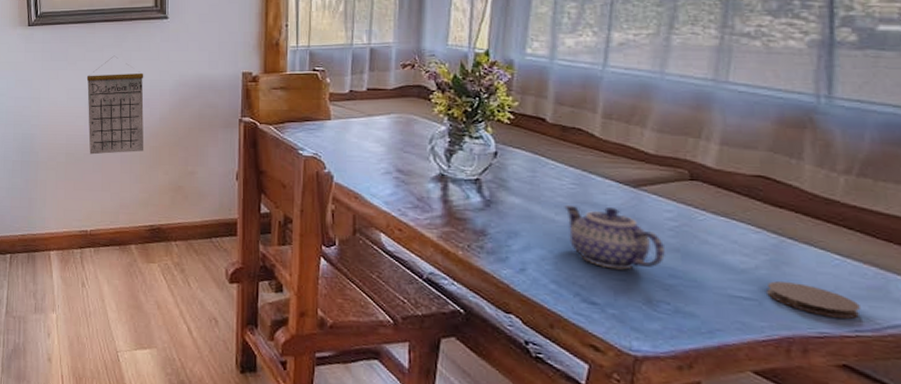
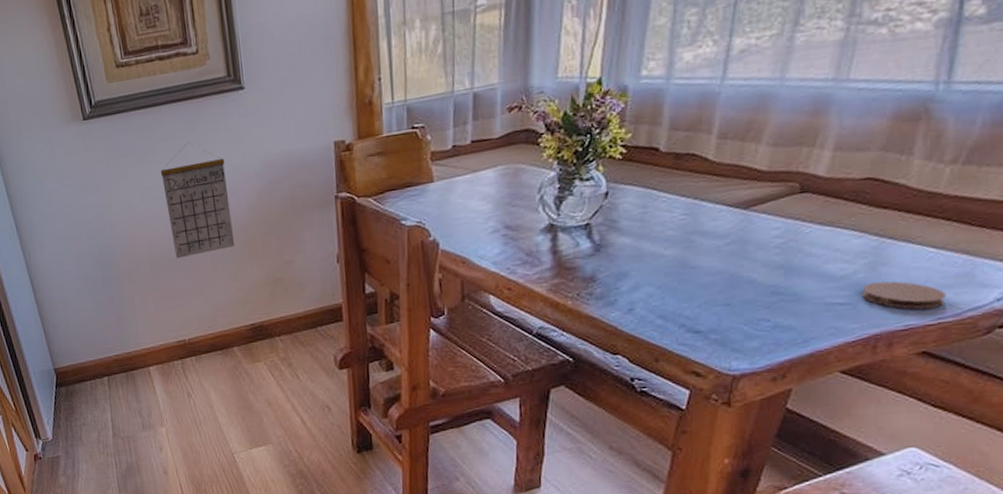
teapot: present [564,206,665,270] -> none [674,233,769,296]

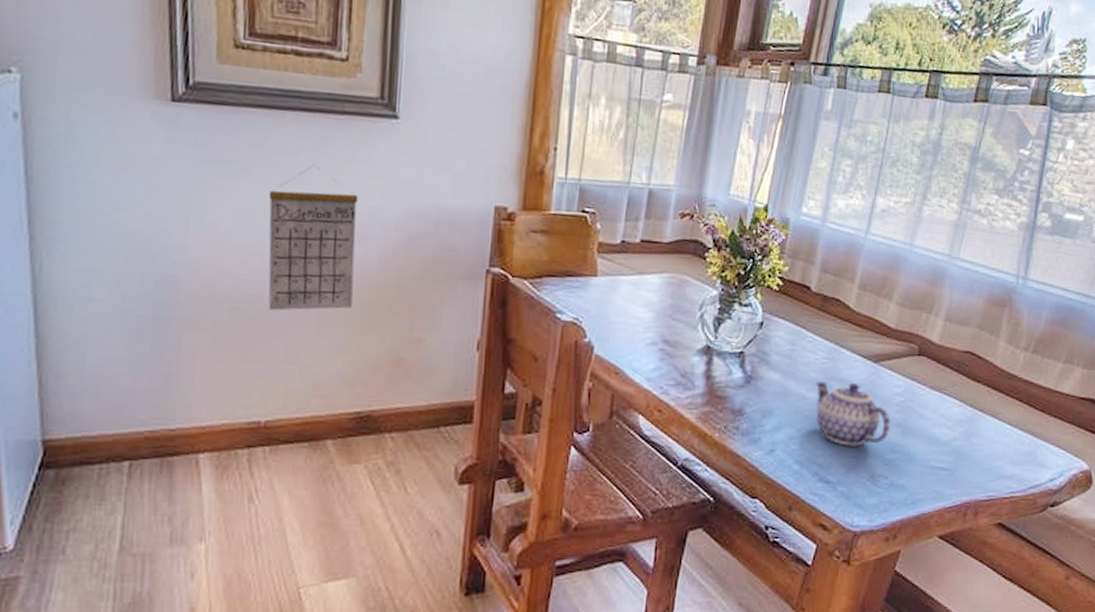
teapot: none [674,233,769,296] -> present [815,381,890,447]
coaster: present [862,281,946,310] -> none [958,451,1017,482]

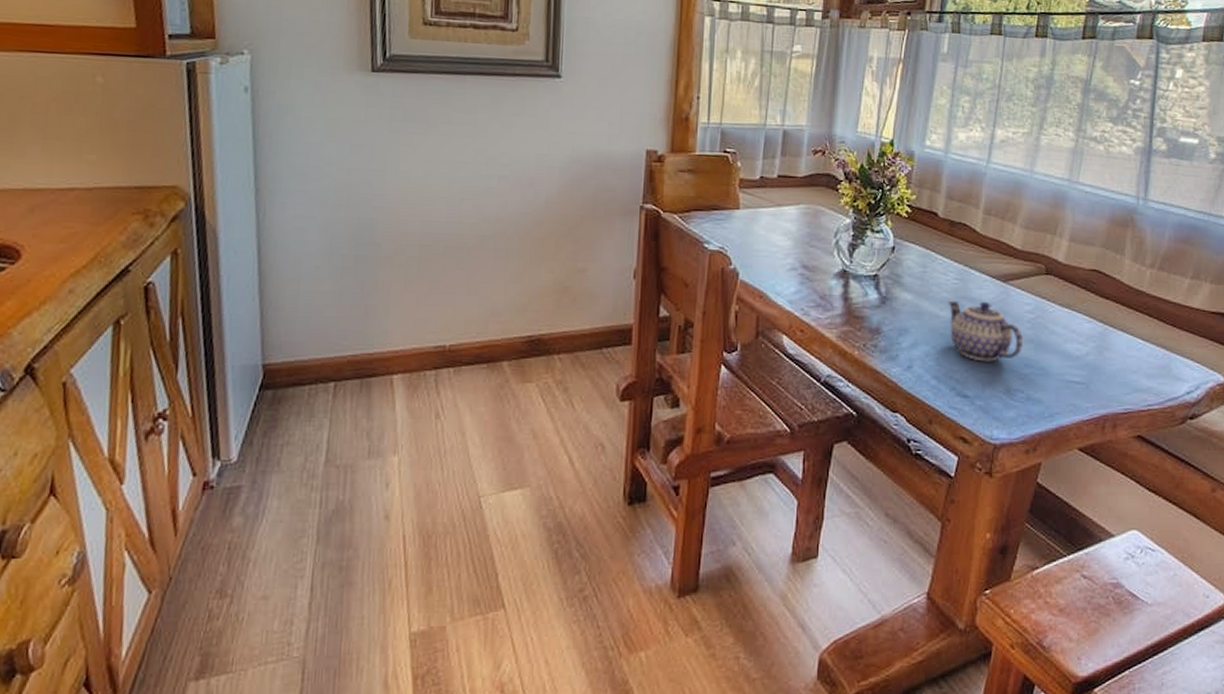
calendar: present [268,164,359,311] -> none [452,119,528,247]

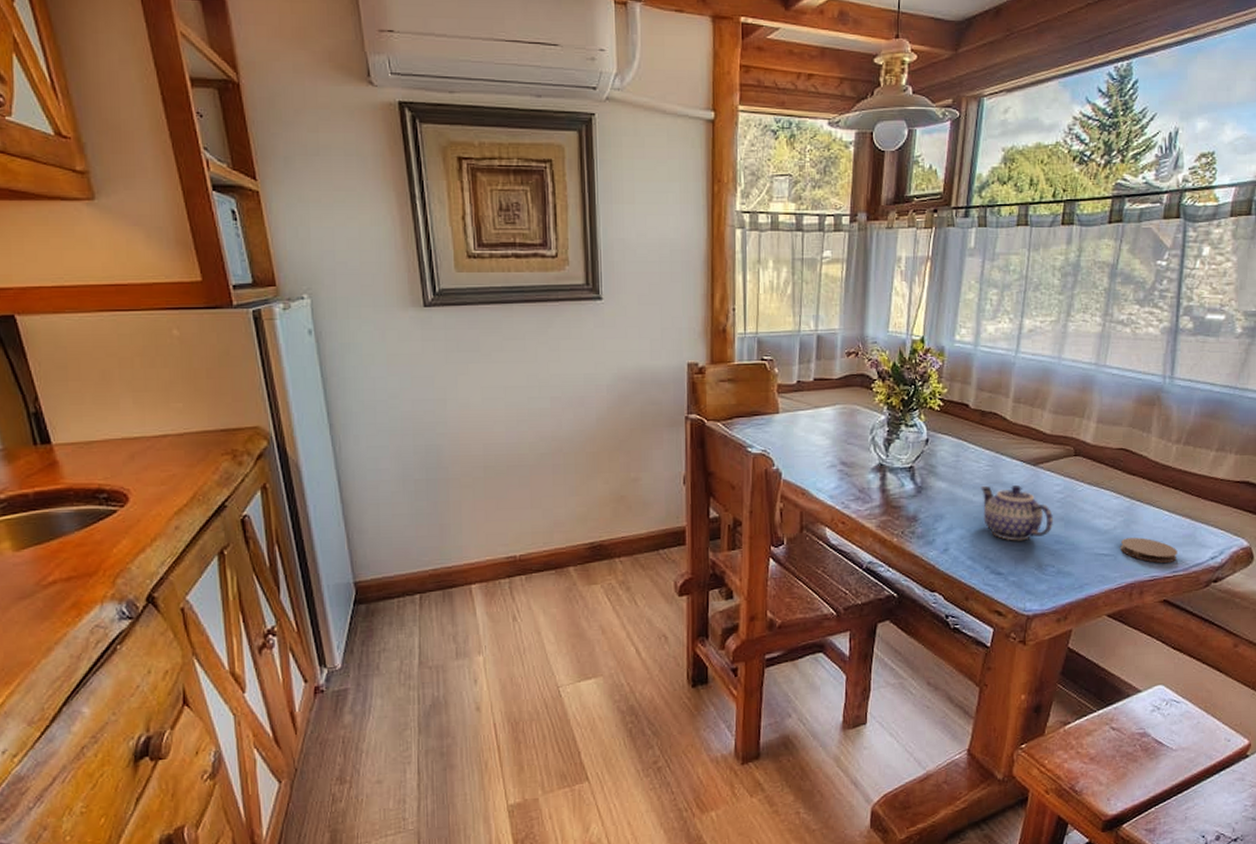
coaster: none [1093,366,1152,395] -> present [1120,537,1178,563]

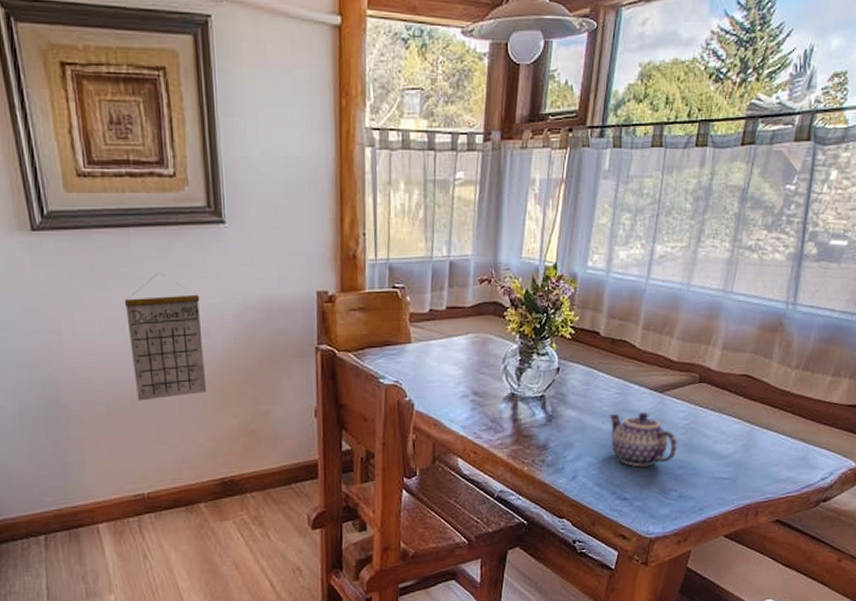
calendar: none [505,344,580,466] -> present [124,272,207,401]
coaster: present [1120,537,1178,563] -> none [739,461,791,485]

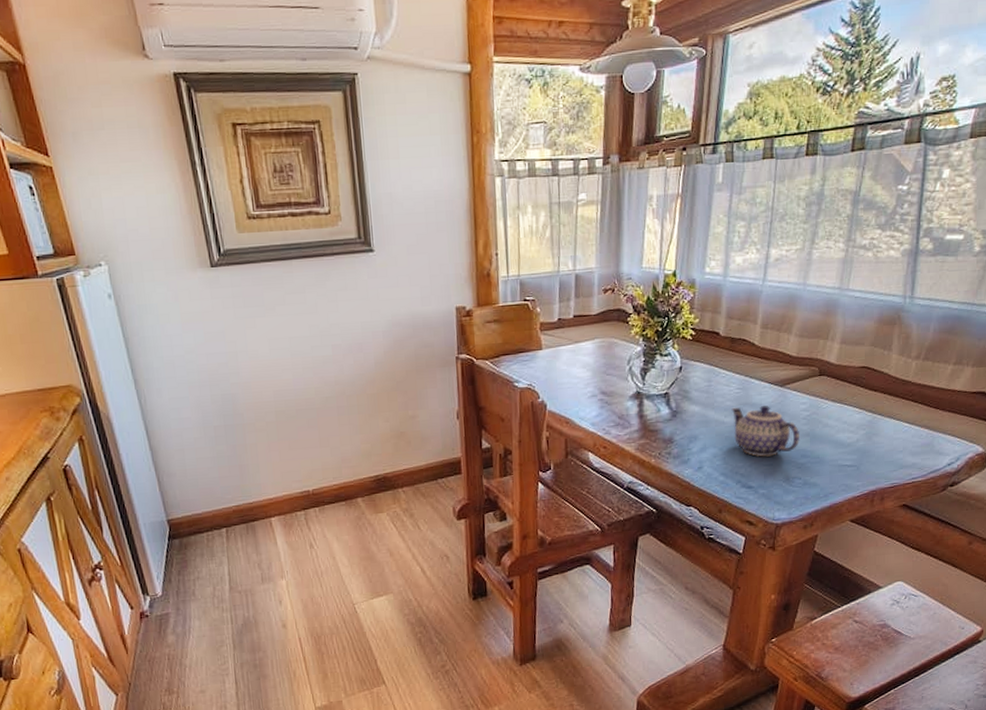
calendar: present [124,272,207,401] -> none [289,297,362,410]

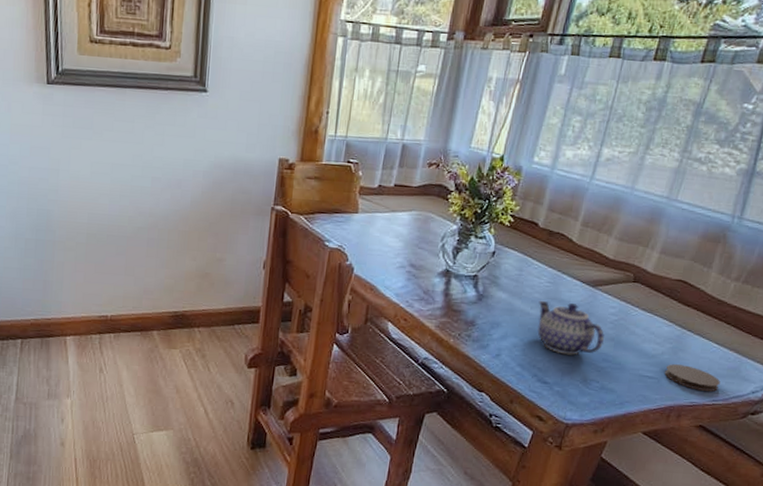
coaster: none [862,448,916,471] -> present [665,364,720,392]

